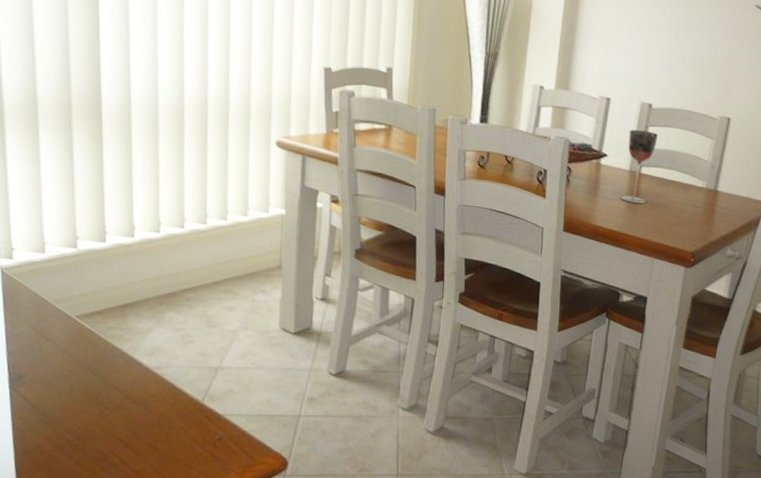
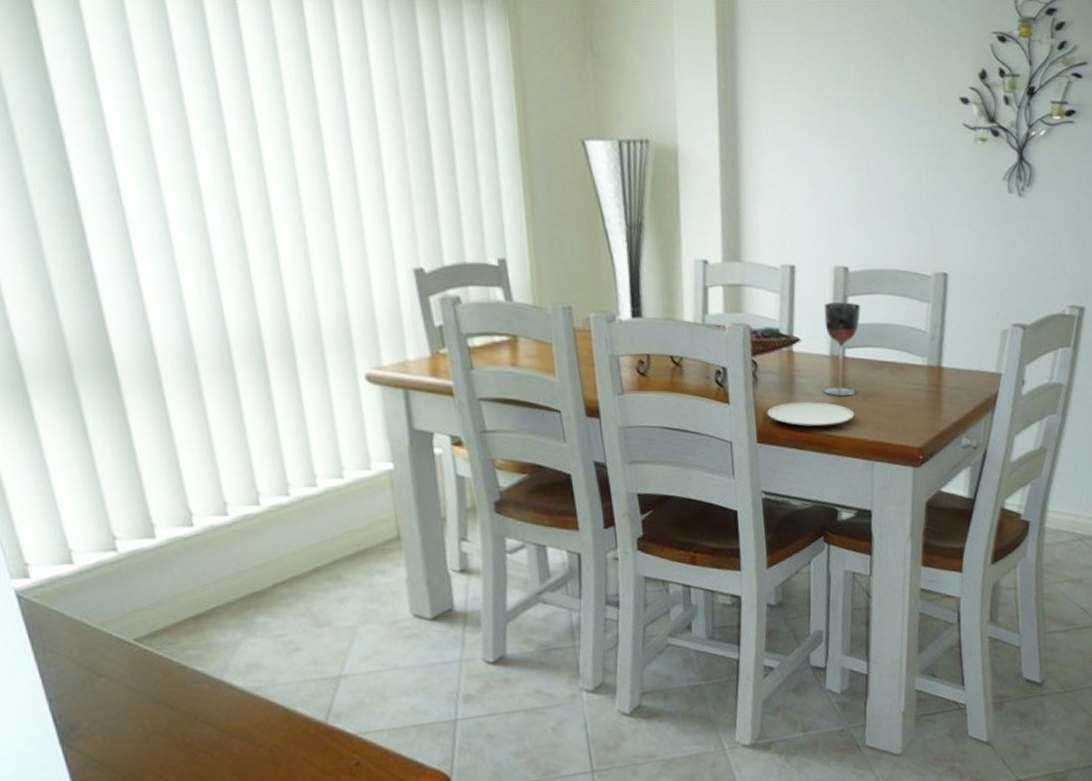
plate: none [574,203,643,226] -> present [767,401,855,427]

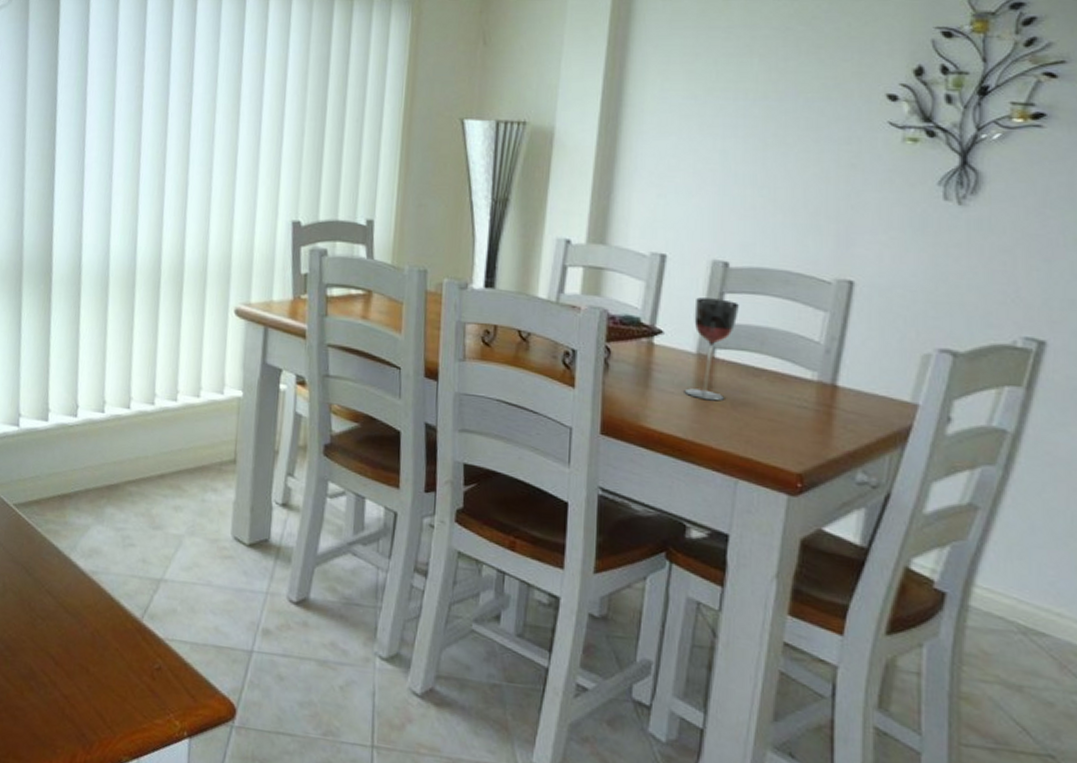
plate: present [767,401,855,427] -> none [615,397,720,431]

